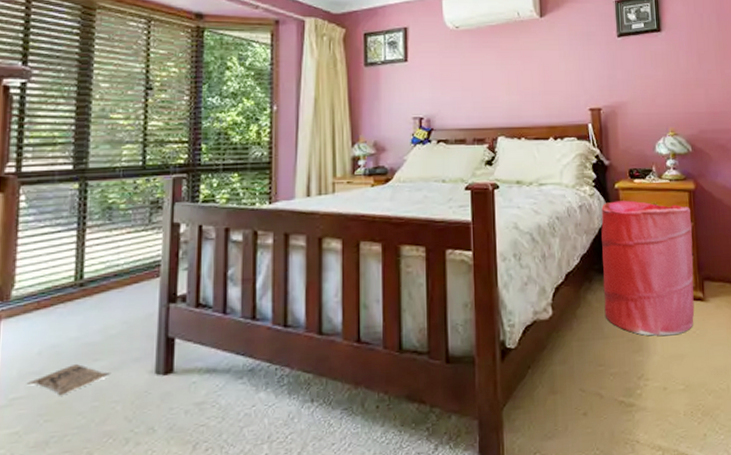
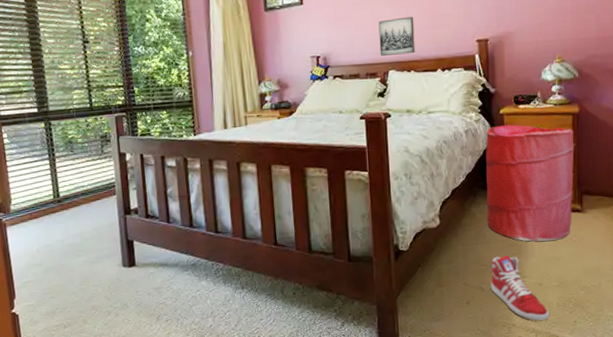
bag: present [26,363,112,396] -> none [33,258,91,281]
wall art: none [488,81,526,122] -> present [378,16,415,57]
sneaker: none [609,353,677,436] -> present [490,255,550,321]

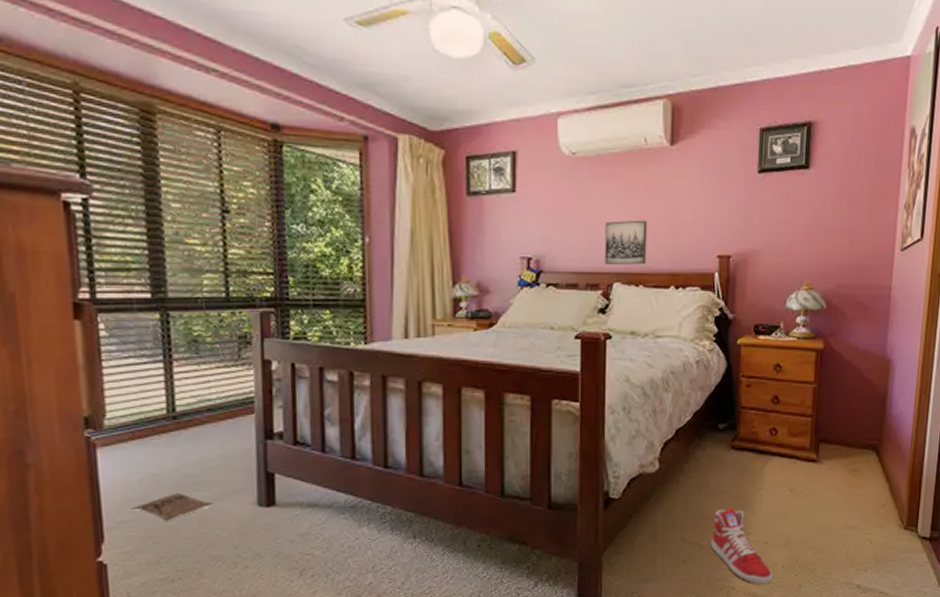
bag: none [33,258,91,281] -> present [131,492,214,521]
laundry hamper: present [485,124,574,242] -> none [713,358,816,494]

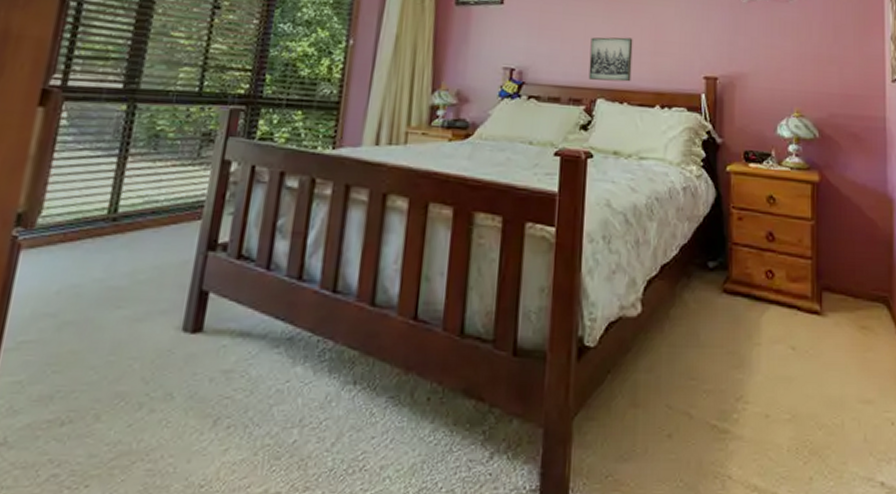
bag: present [131,492,214,521] -> none [38,308,134,345]
sneaker: present [710,508,774,585] -> none [701,368,778,474]

